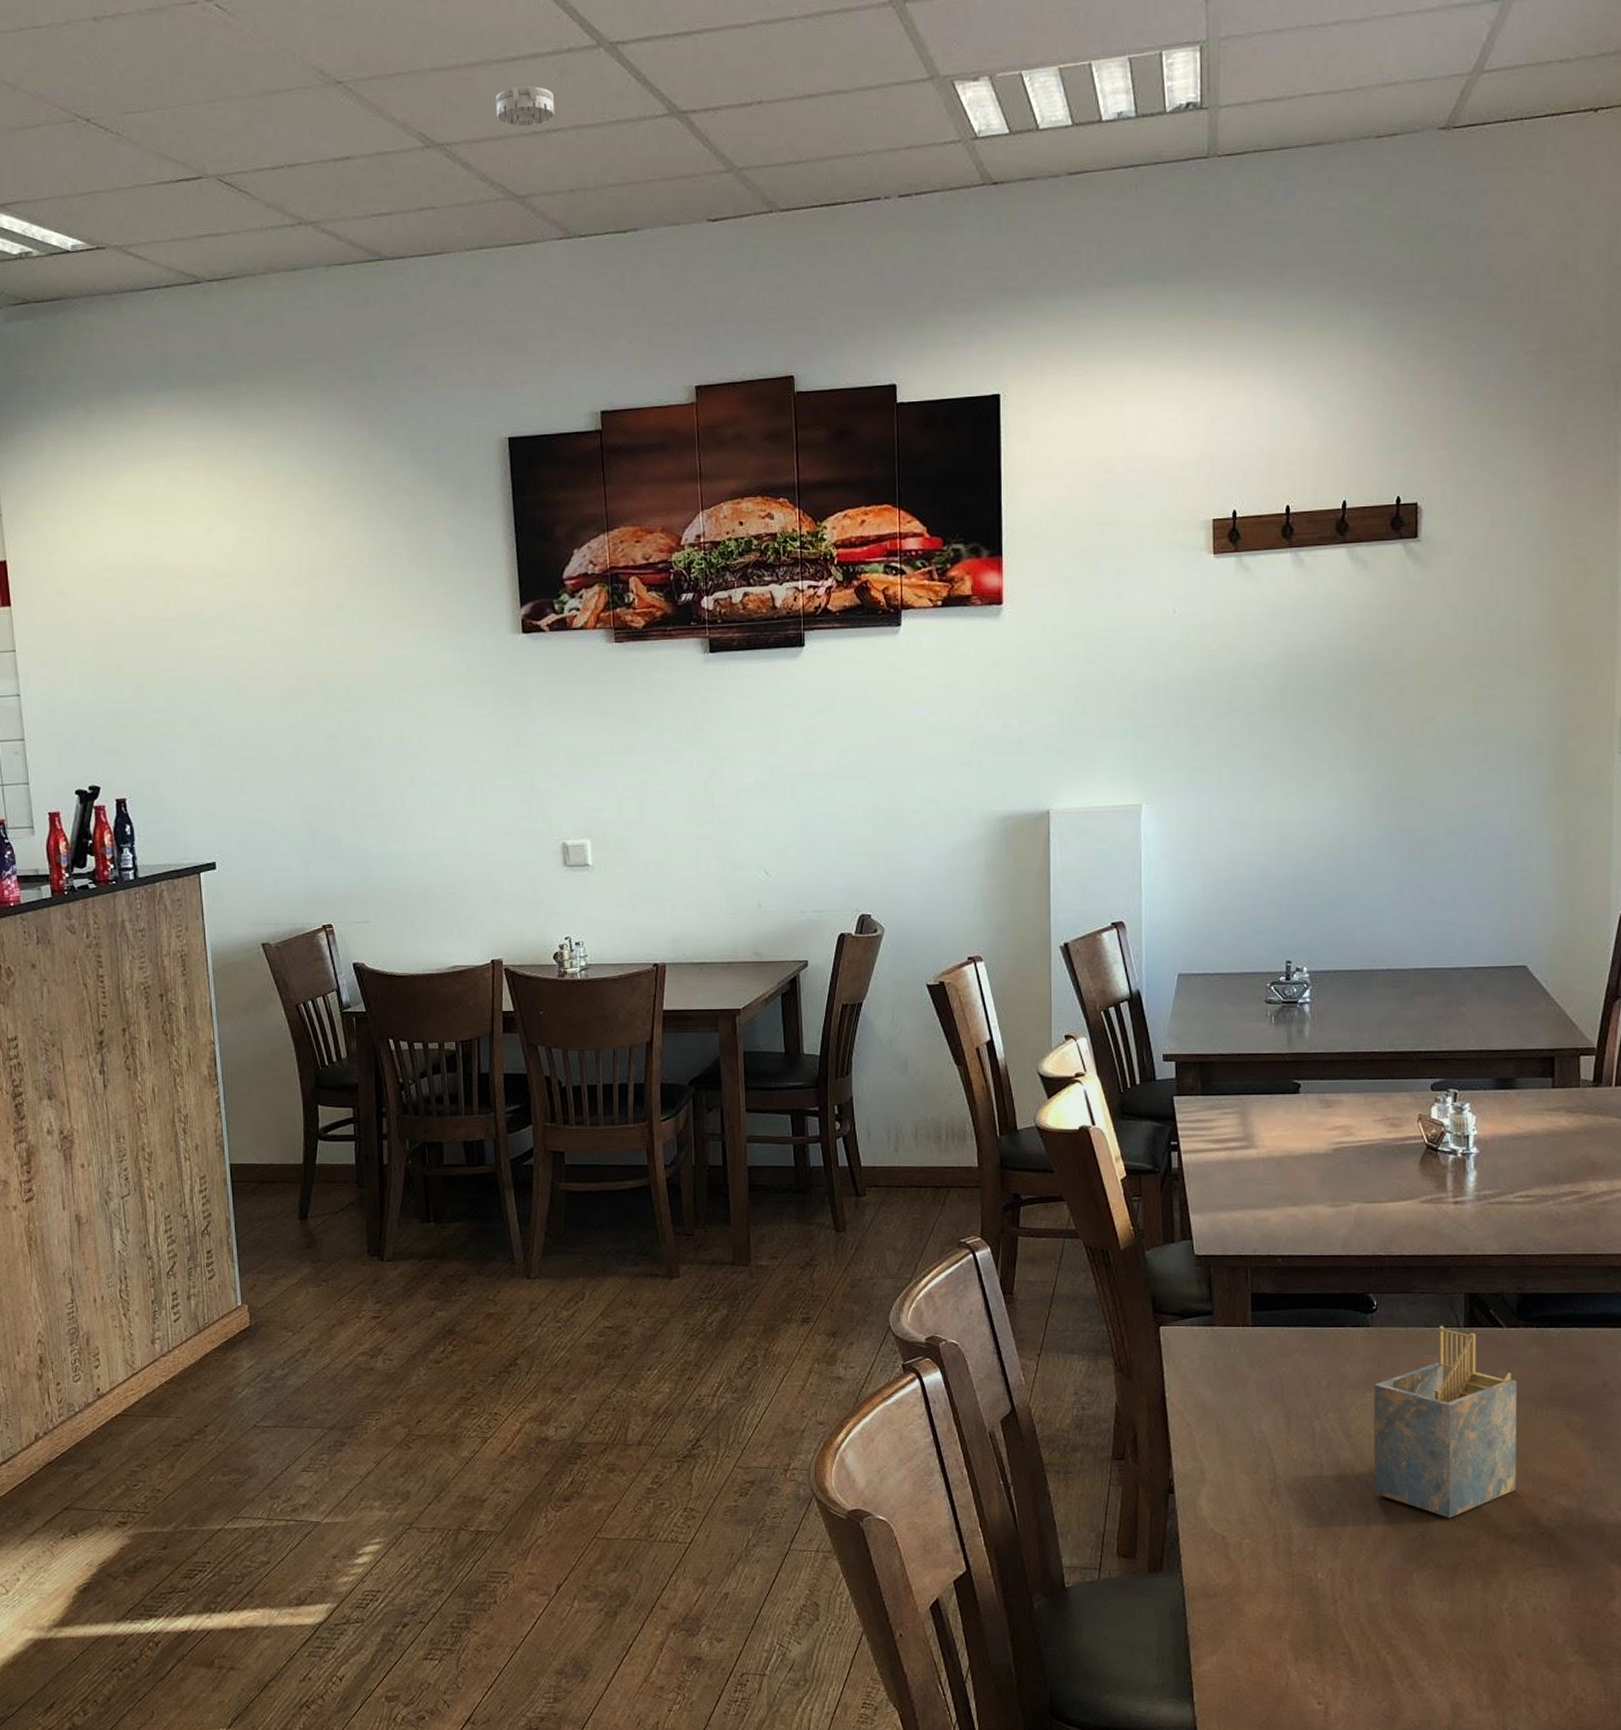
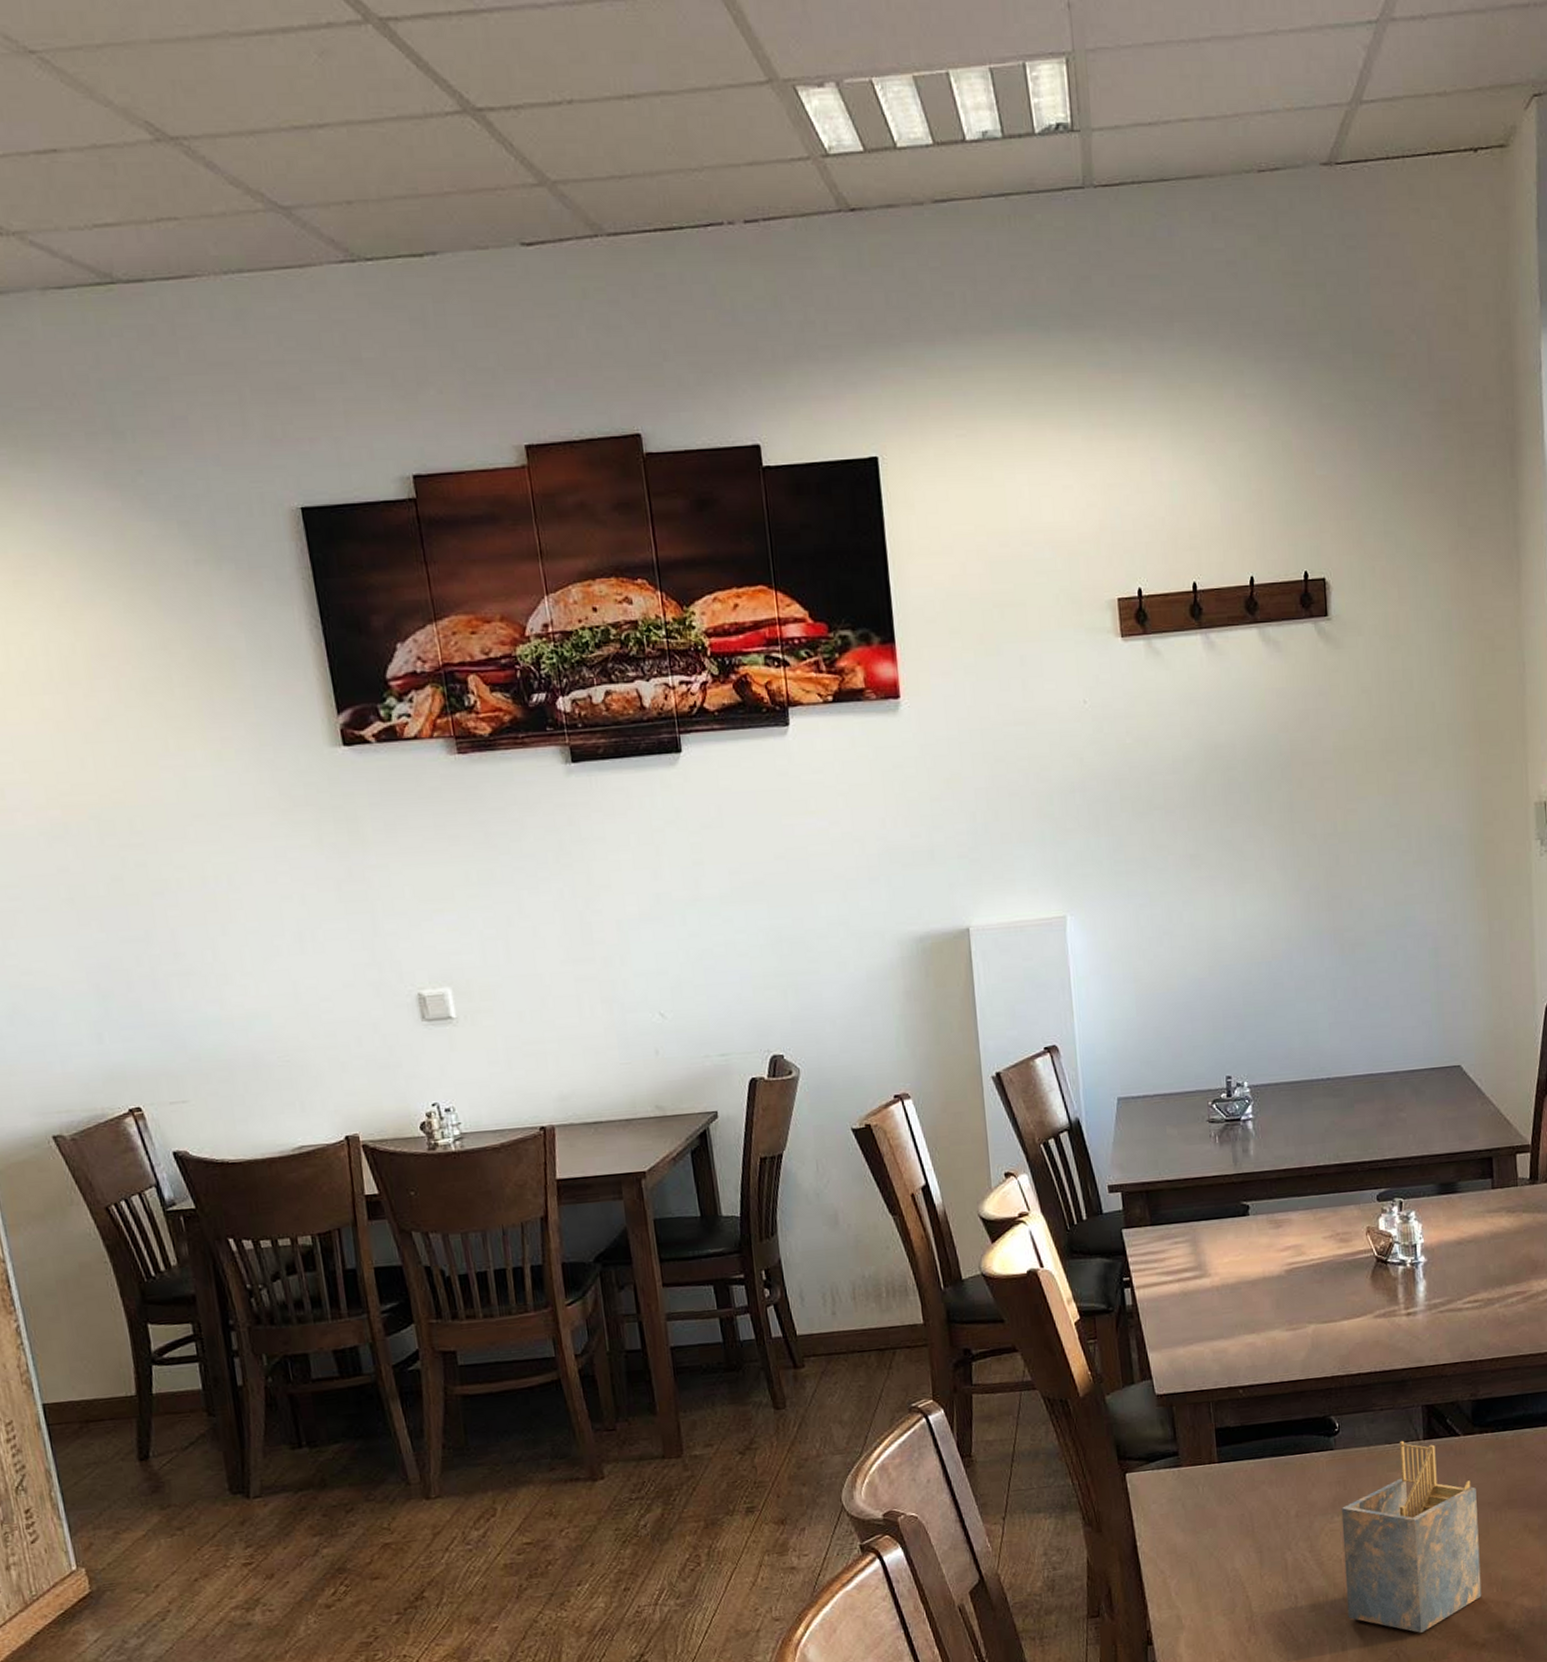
smoke detector: present [495,85,555,127] -> none [240,67,319,120]

